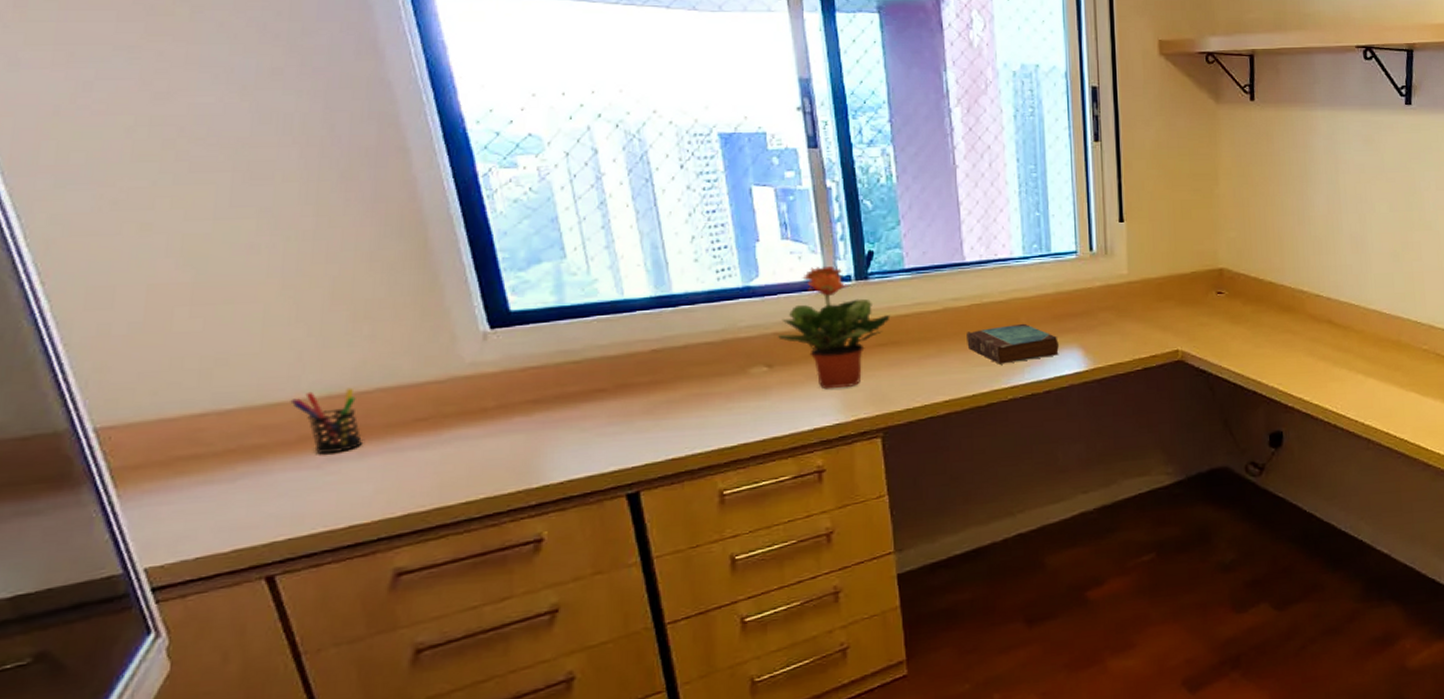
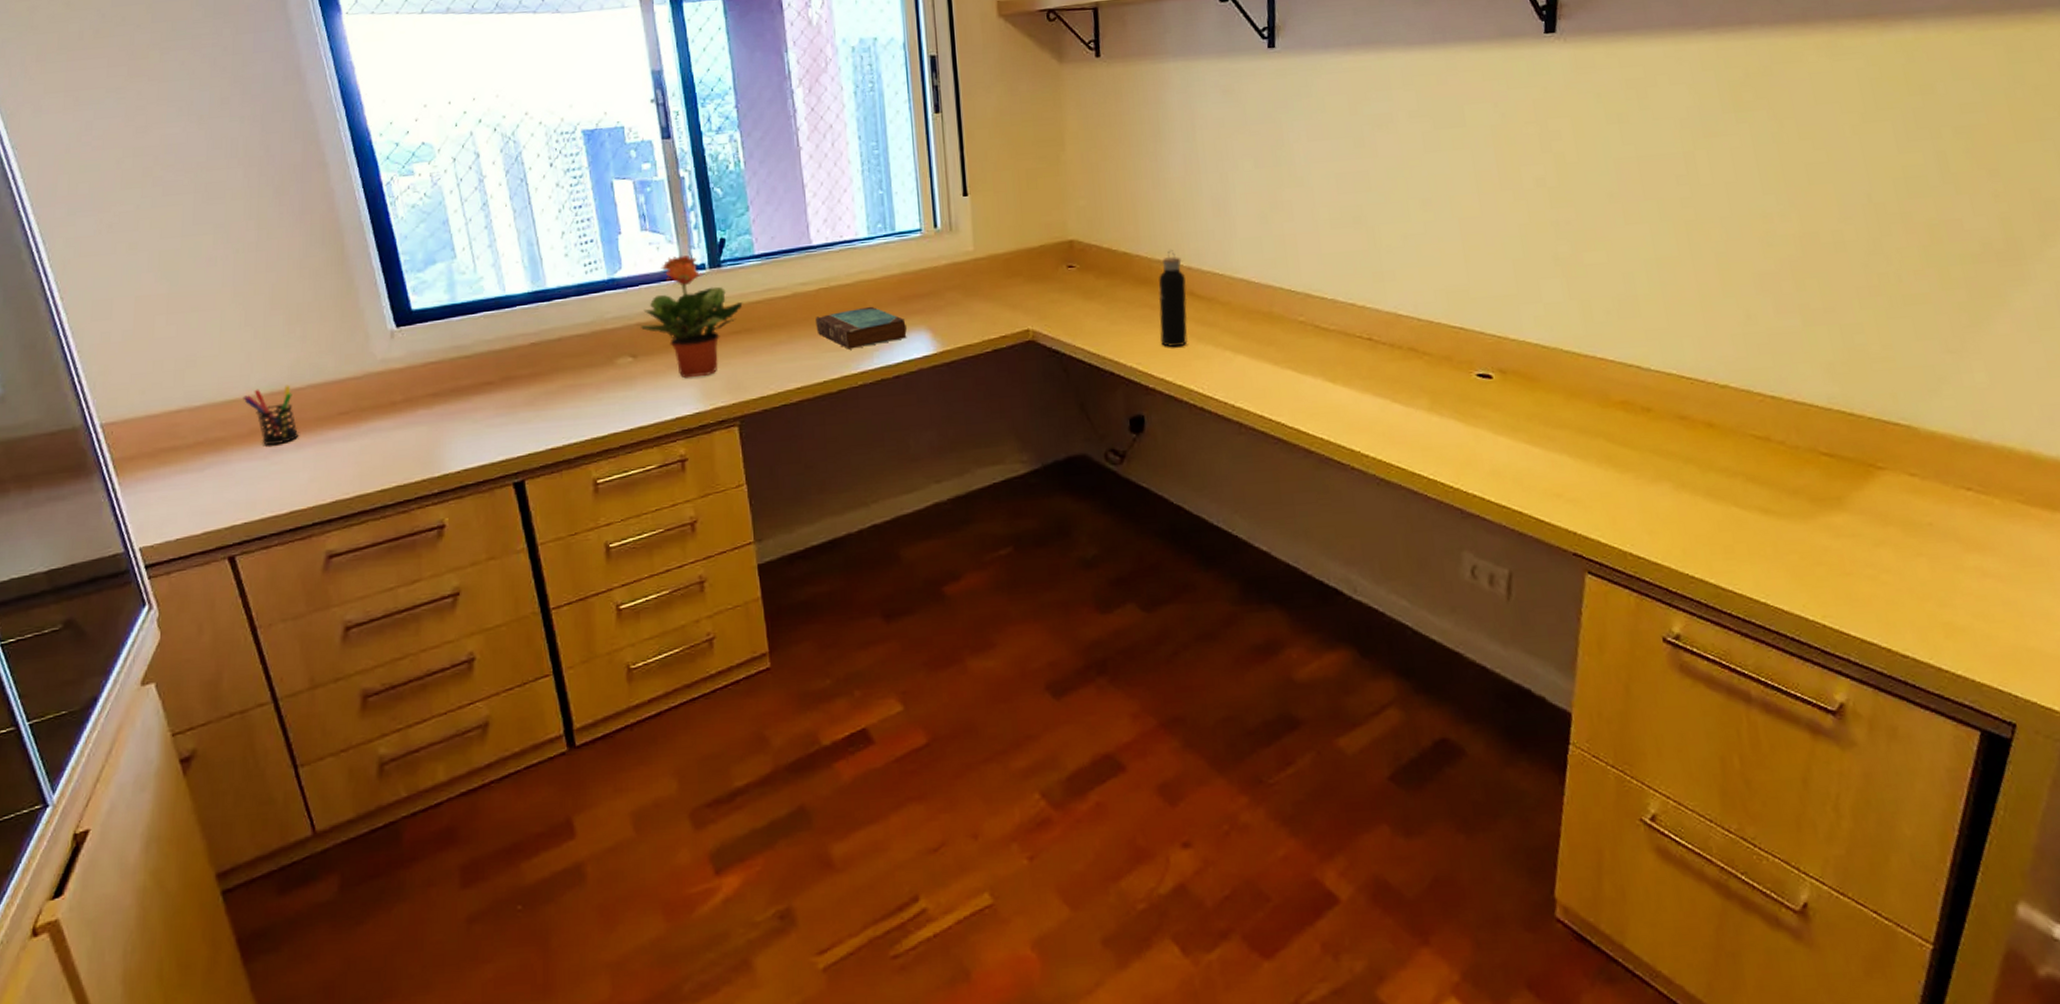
water bottle: none [1299,281,1326,370] -> present [1158,250,1188,347]

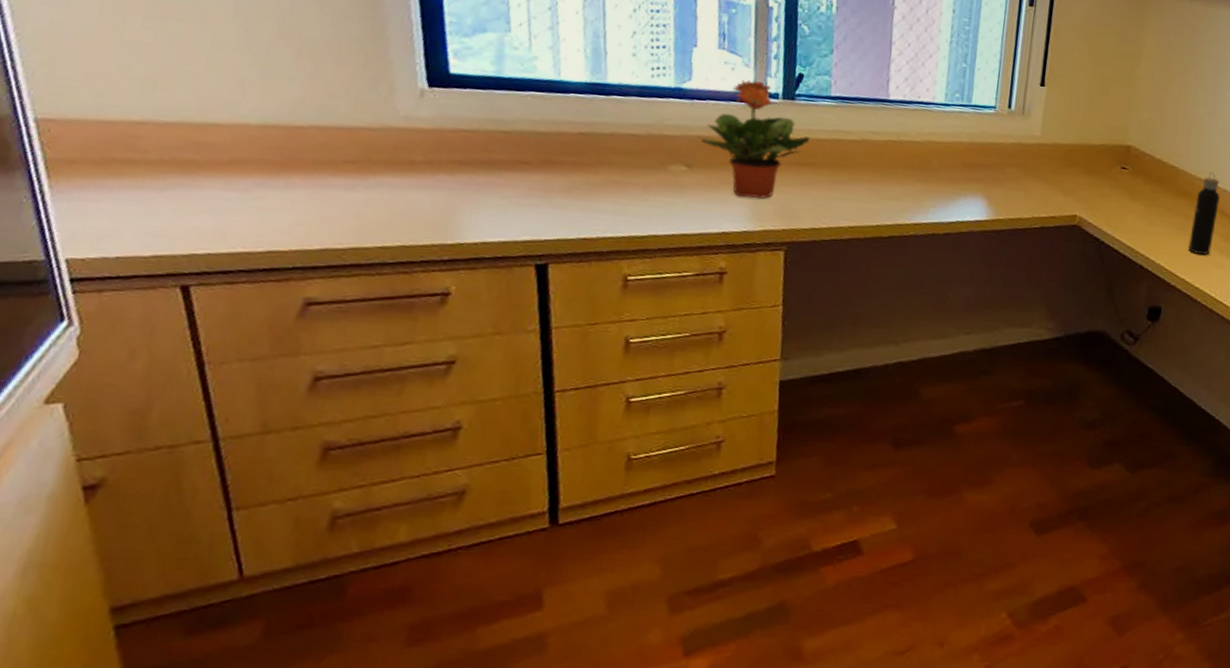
pen holder: present [243,384,299,445] -> none [227,118,292,180]
book: present [816,306,907,350] -> none [878,165,965,202]

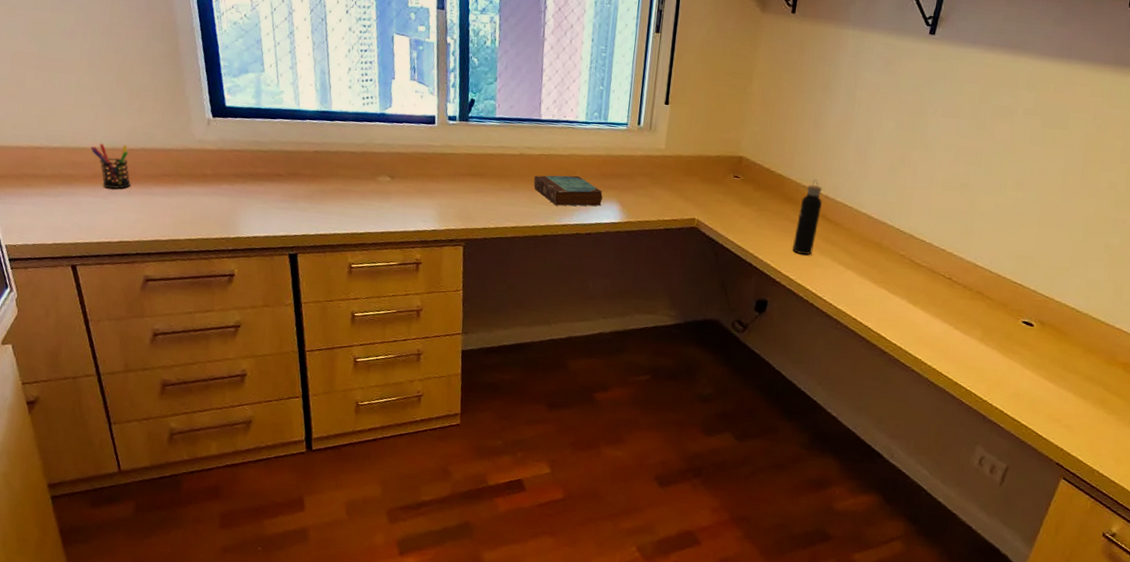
pen holder: none [227,118,292,180] -> present [90,143,131,189]
potted plant: present [701,80,811,200] -> none [400,105,481,204]
book: none [878,165,965,202] -> present [533,175,603,206]

